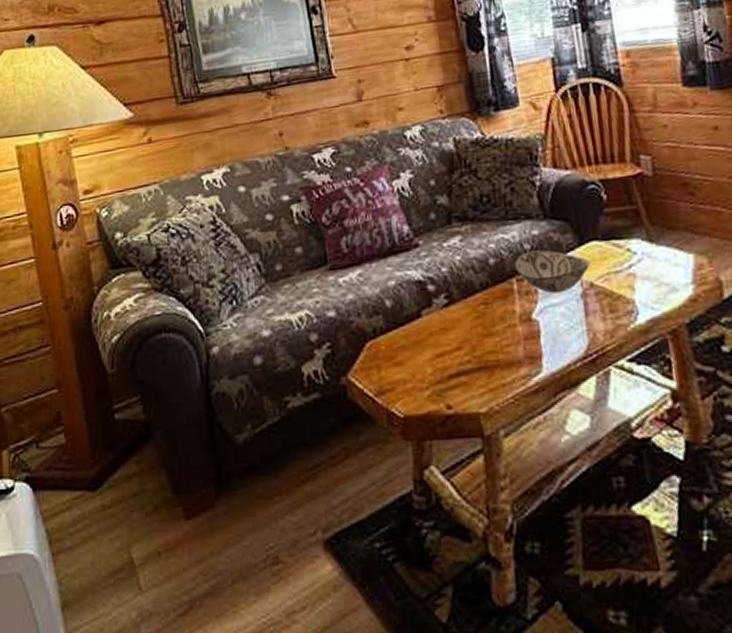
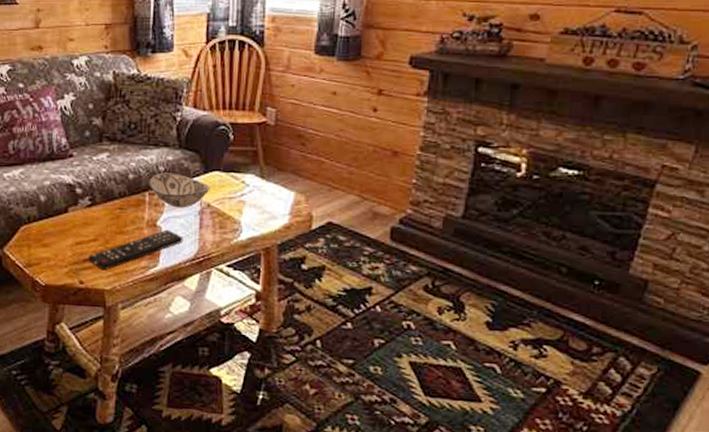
remote control: none [453,322,568,388] -> present [88,229,183,271]

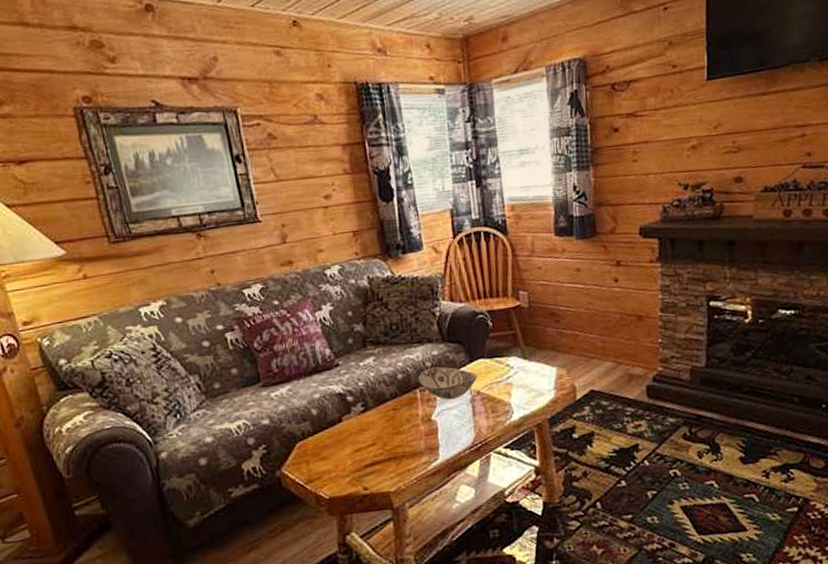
remote control: present [88,229,183,271] -> none [368,422,460,473]

